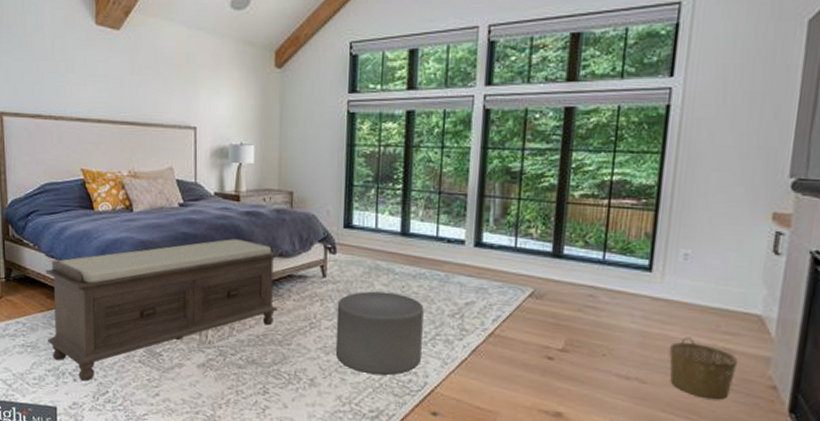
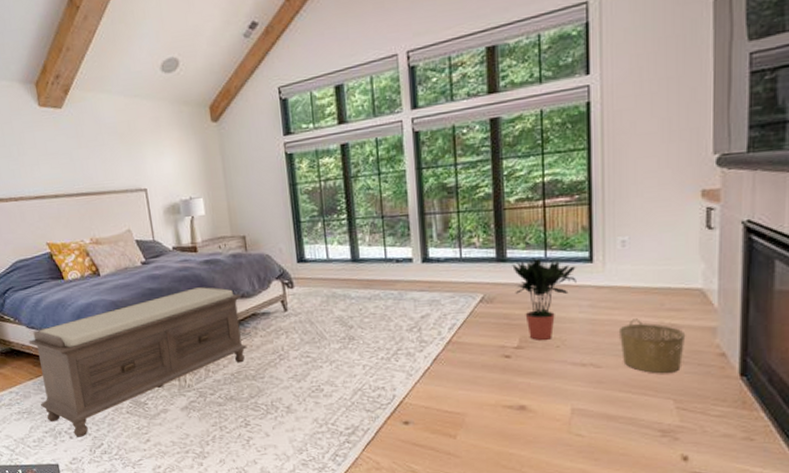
pouf: present [335,291,424,375] -> none [301,316,387,395]
potted plant: none [567,258,634,346] -> present [512,257,577,340]

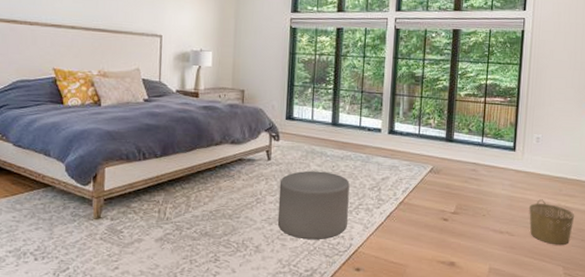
bench: present [28,286,247,437] -> none [10,128,232,260]
pouf: none [301,316,387,395] -> present [277,170,350,240]
potted plant: present [512,257,577,340] -> none [456,141,503,209]

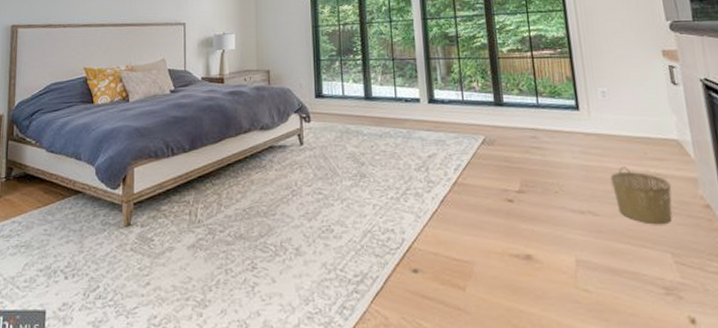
pouf: present [277,170,350,240] -> none [315,153,396,237]

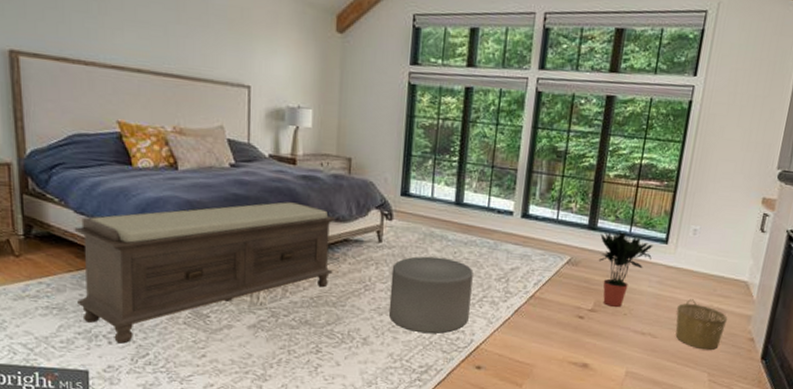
bench: none [42,116,262,278] -> present [74,201,336,344]
pouf: none [315,153,396,237] -> present [388,256,474,334]
potted plant: none [509,103,567,185] -> present [598,230,654,307]

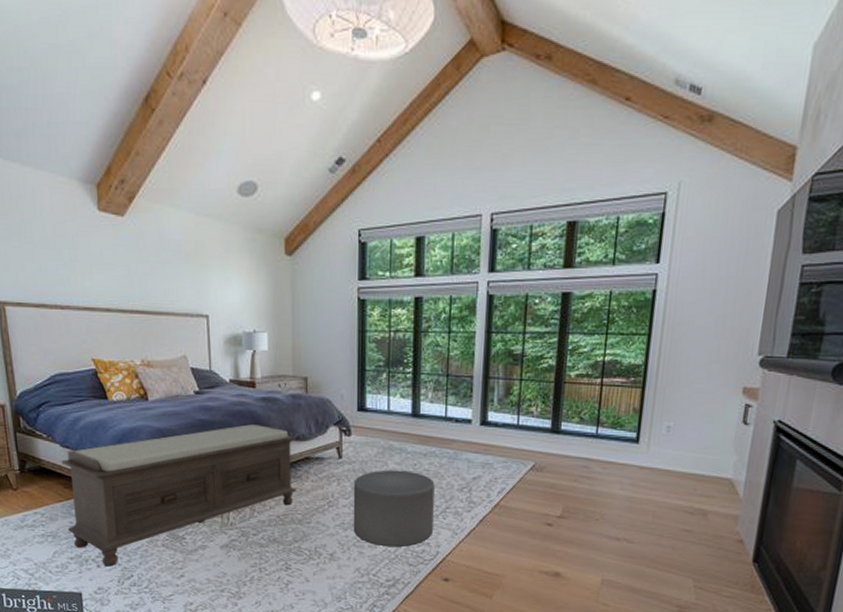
potted plant: present [598,230,654,307] -> none [564,432,623,512]
basket: present [675,299,728,350] -> none [653,500,712,555]

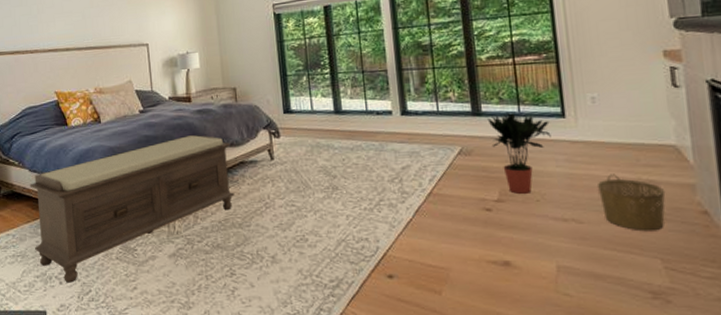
pouf: present [353,470,435,547] -> none [287,166,370,245]
potted plant: none [564,432,623,512] -> present [487,111,551,194]
basket: none [653,500,712,555] -> present [596,174,666,232]

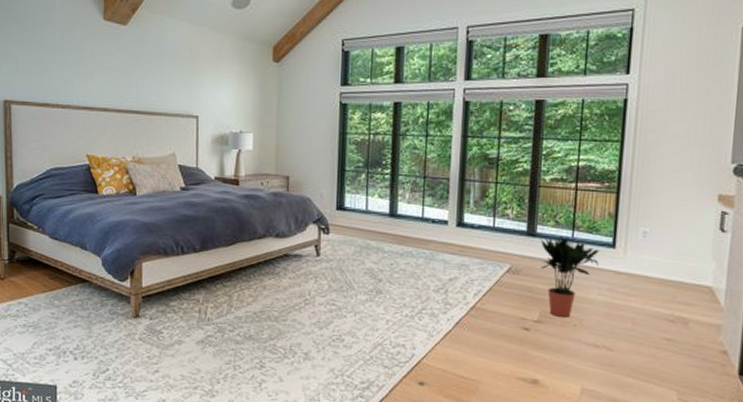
bench: present [29,134,235,283] -> none [49,219,276,359]
basket: present [596,174,666,232] -> none [632,307,694,365]

